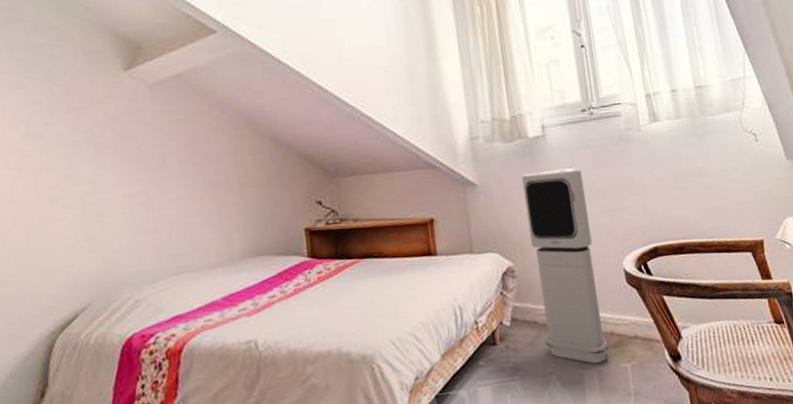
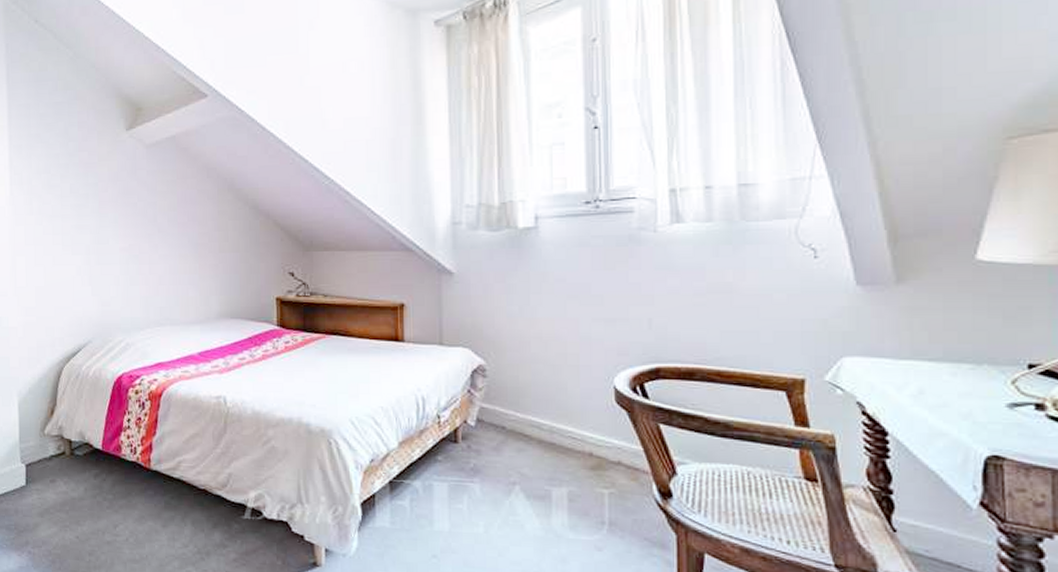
air purifier: present [521,166,608,364] -> none [504,265,584,484]

